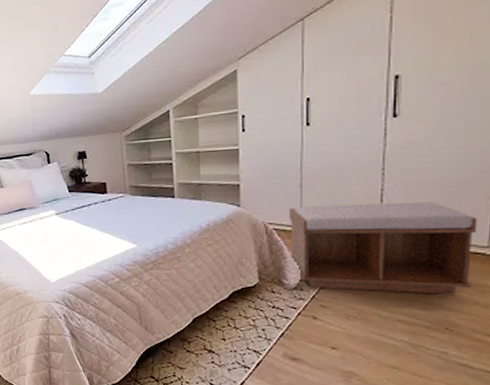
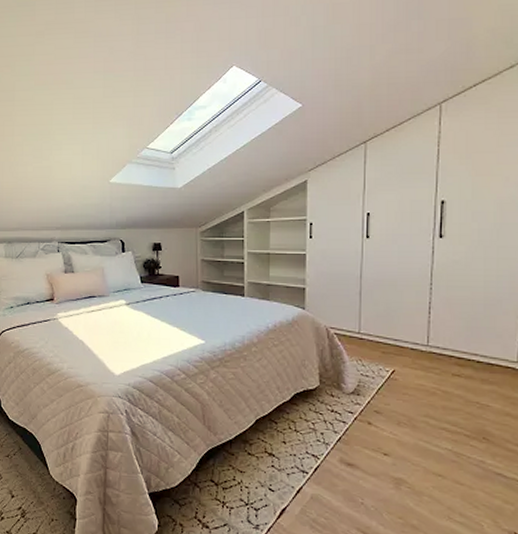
bench: present [289,202,478,295] -> none [347,313,509,405]

